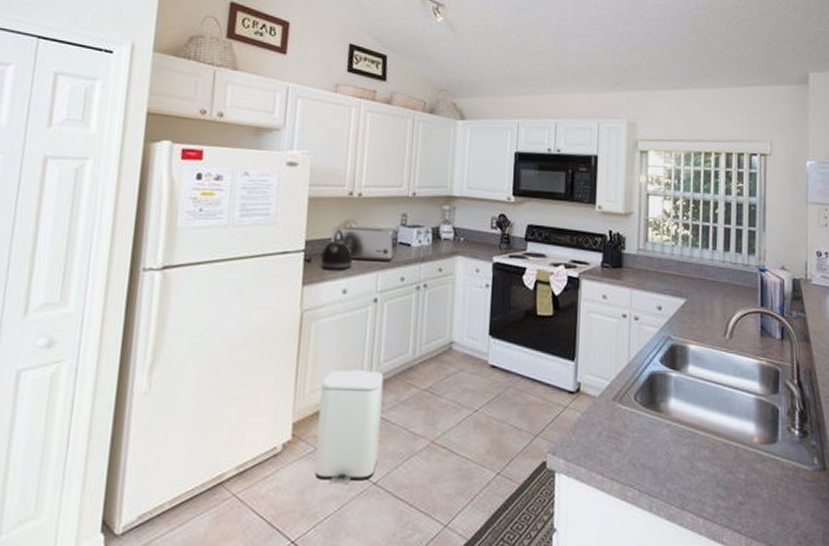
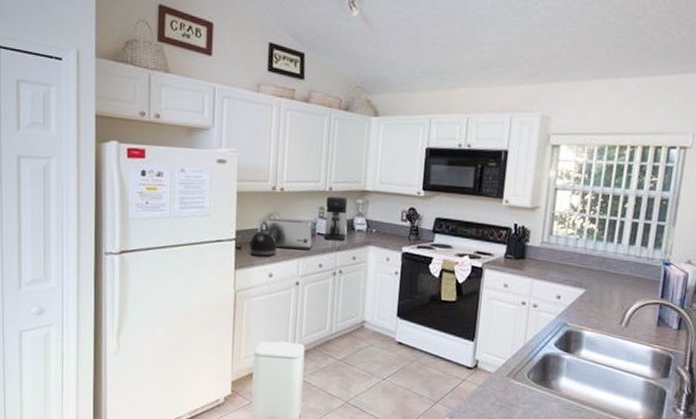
coffee maker: none [407,202,433,252] -> present [324,196,348,242]

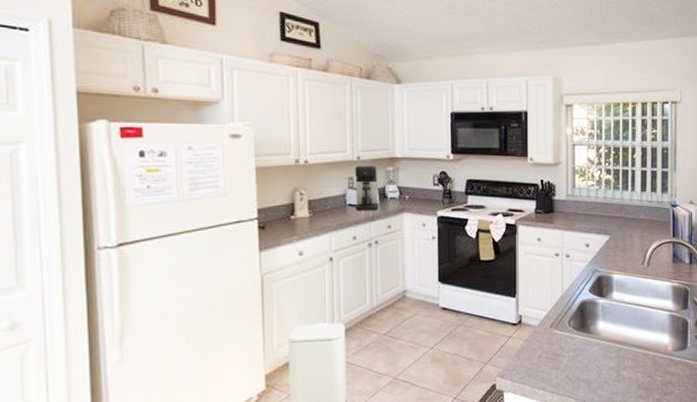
kettle: present [249,220,277,257] -> none [274,196,306,234]
toaster: present [258,217,316,251] -> none [282,191,346,224]

